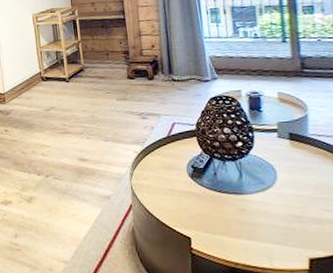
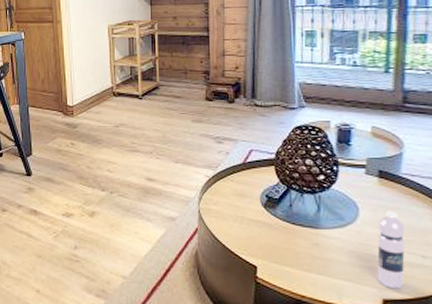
water bottle: none [295,171,326,246] -> present [377,211,405,288]

